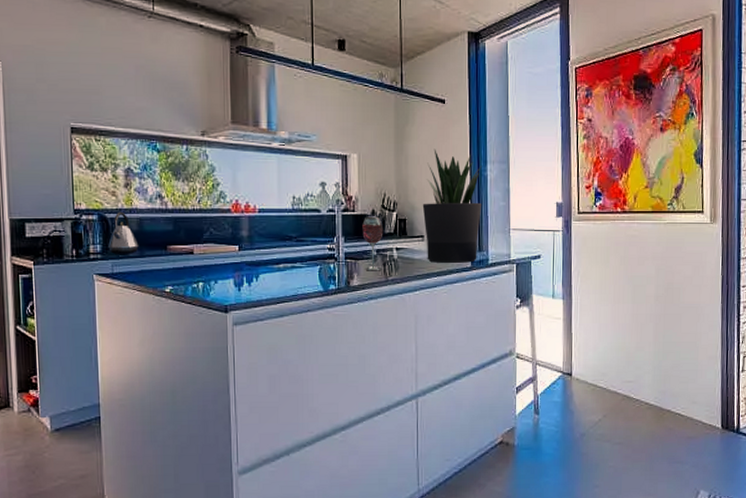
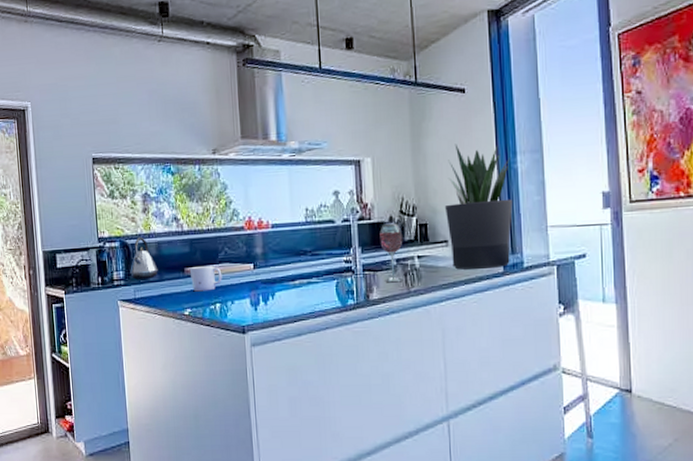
mug: none [172,244,206,270] -> present [189,265,223,292]

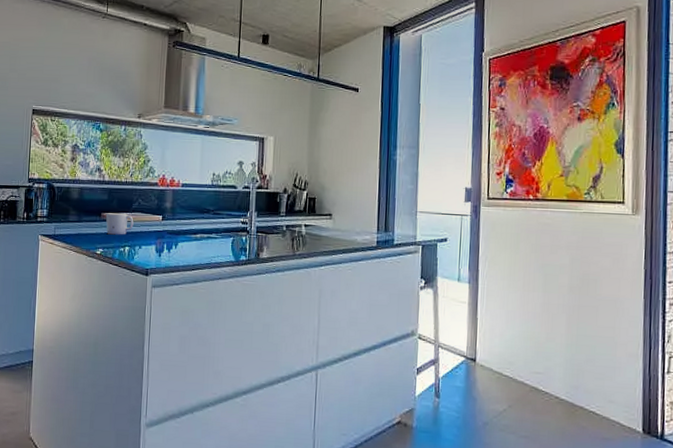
kettle: present [130,236,158,280] -> none [53,181,78,219]
wineglass: present [380,223,404,283] -> none [274,194,294,246]
planter: present [444,143,513,270] -> none [332,133,391,242]

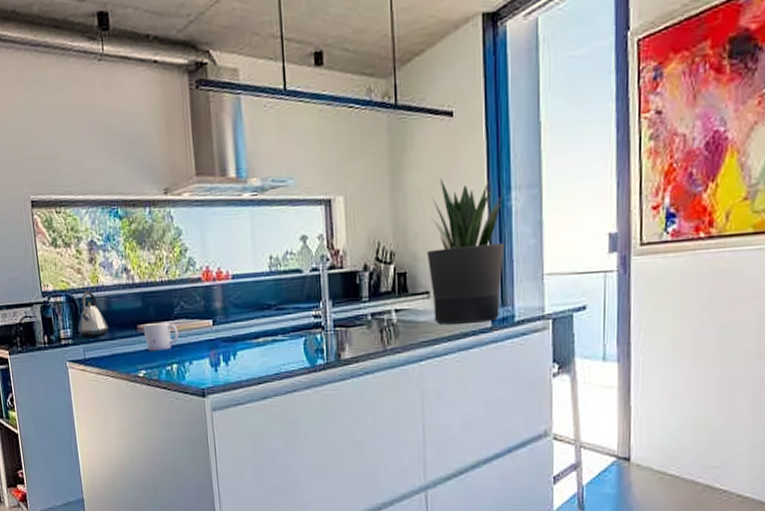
kettle: none [53,181,78,219] -> present [78,290,109,338]
planter: none [332,133,391,242] -> present [426,178,504,325]

